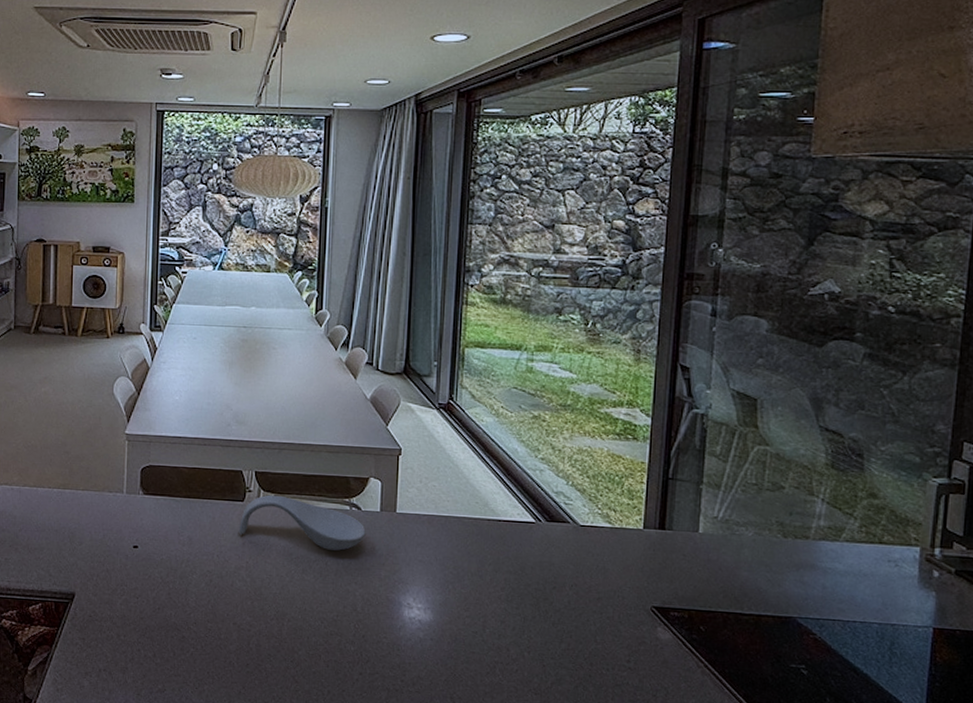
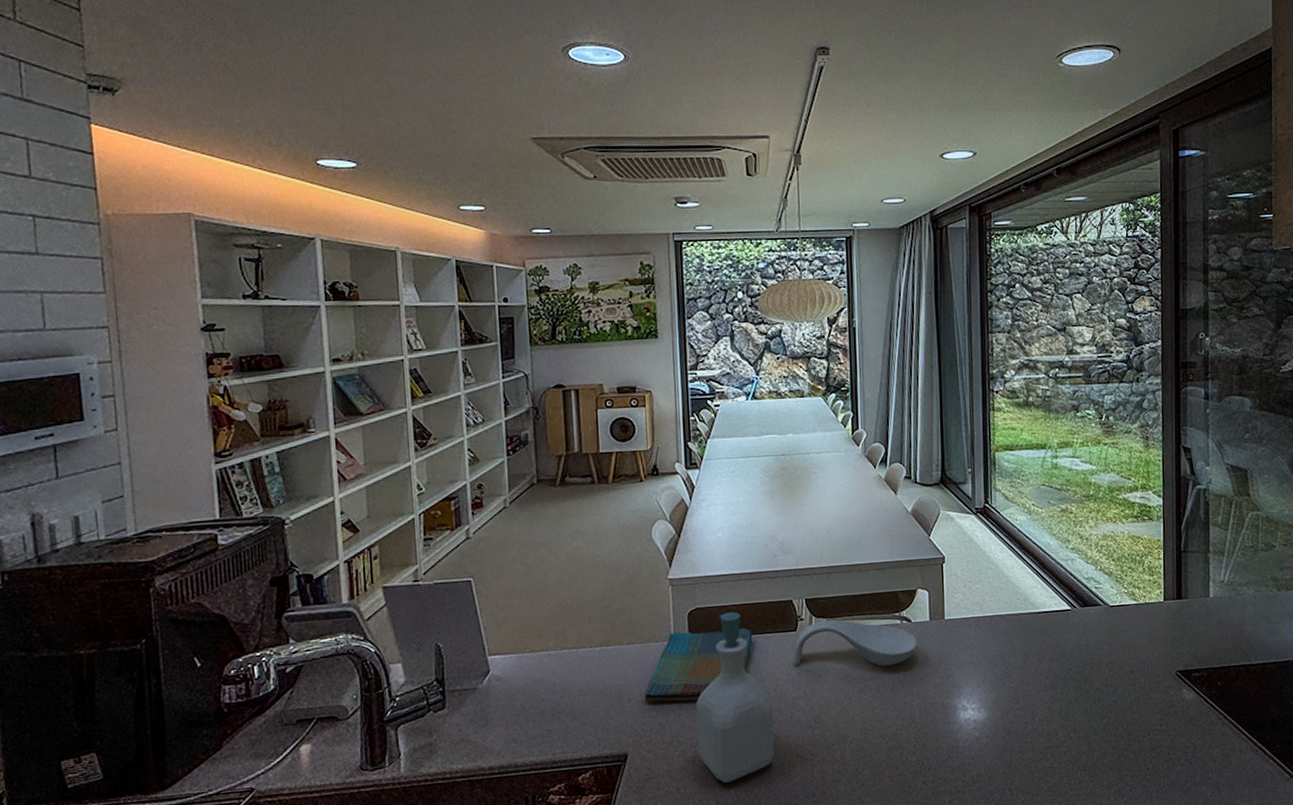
dish towel: none [94,485,201,554] -> present [644,628,753,702]
soap bottle: none [140,474,215,638] -> present [696,612,775,783]

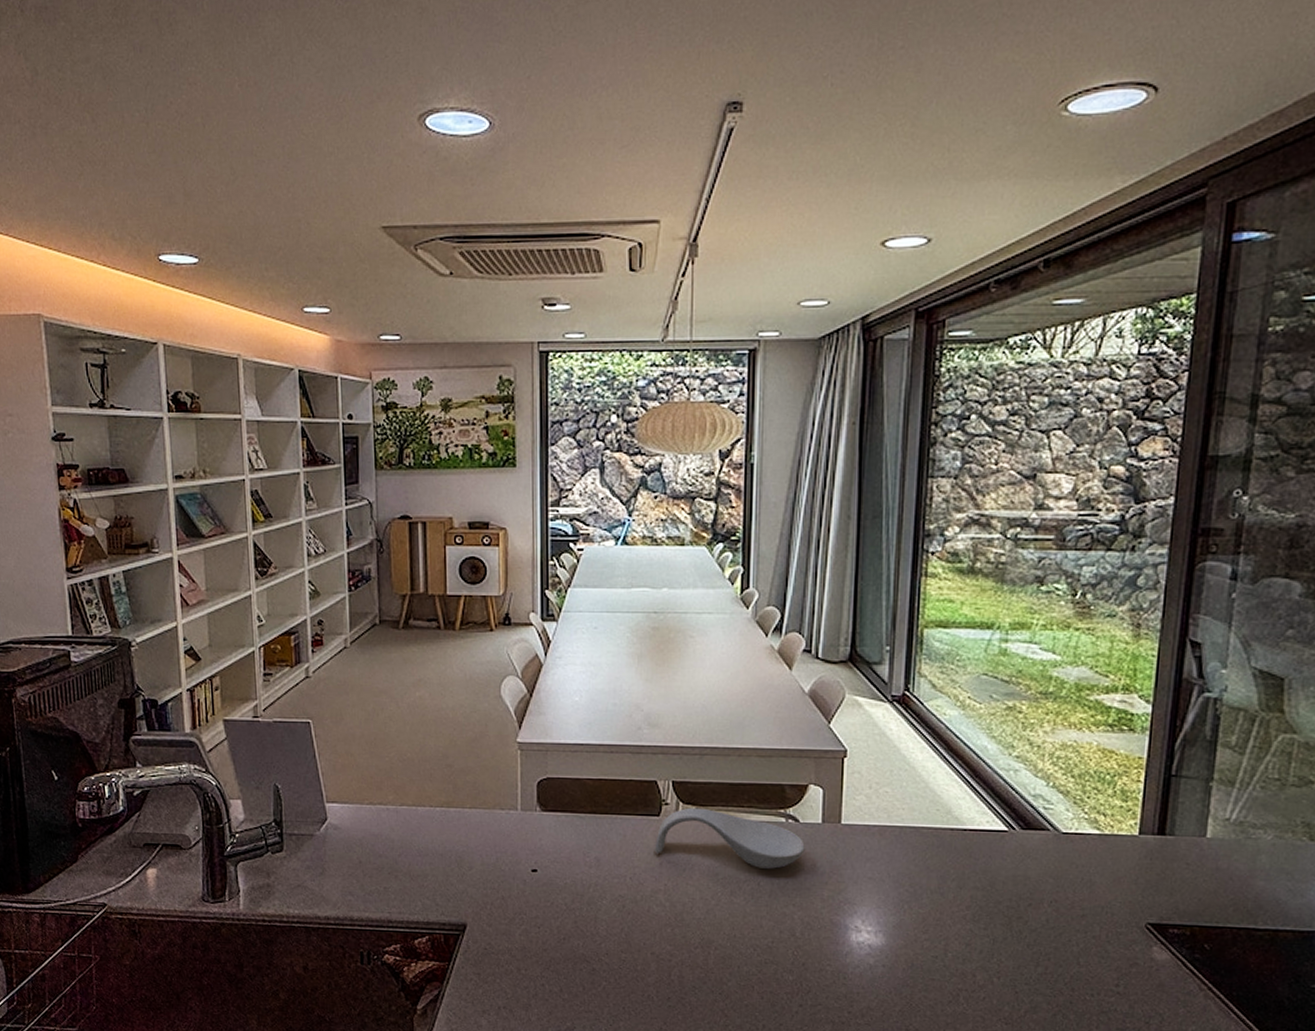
dish towel: present [644,628,753,702] -> none [486,800,609,878]
soap bottle: present [696,612,775,783] -> none [542,787,628,971]

